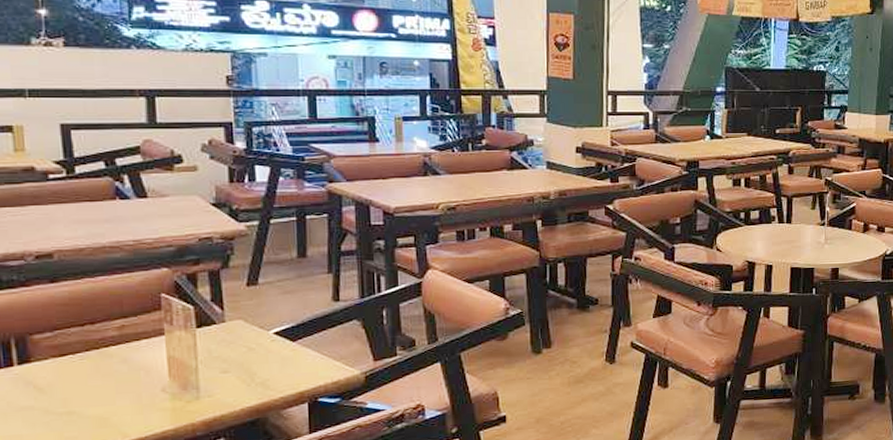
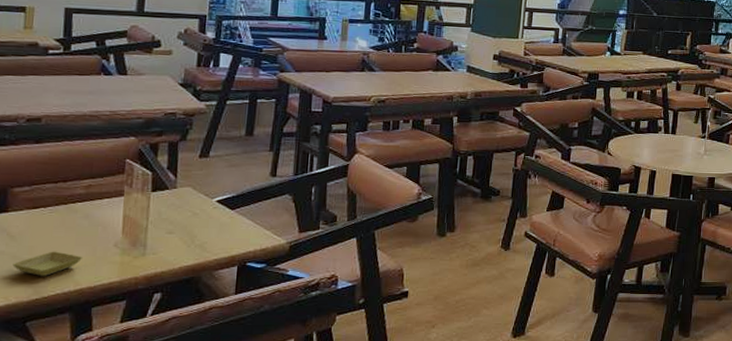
saucer: none [46,401,127,430] -> present [12,251,82,276]

